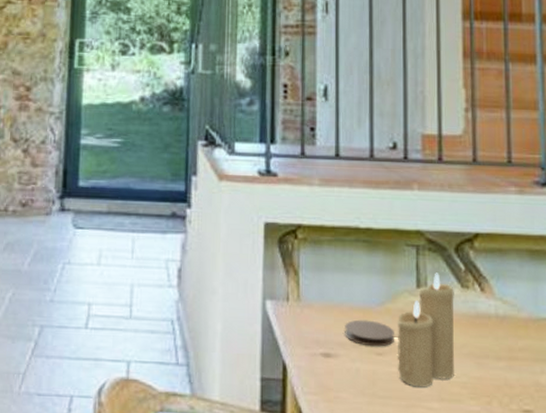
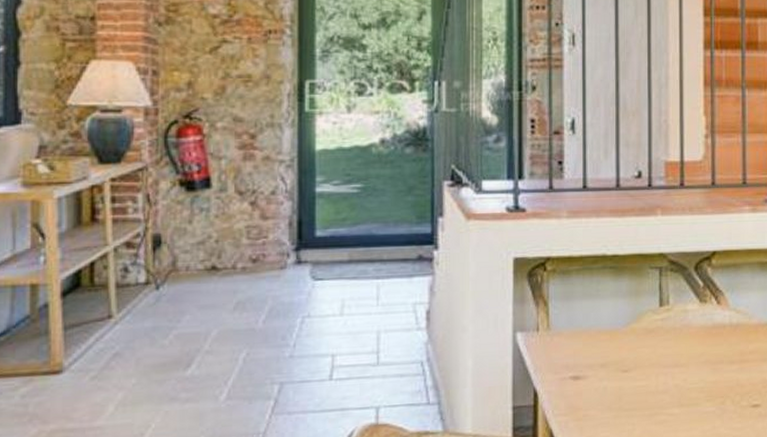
coaster: present [345,319,394,347] -> none [593,341,639,365]
candle: present [397,272,454,388] -> none [641,291,694,397]

